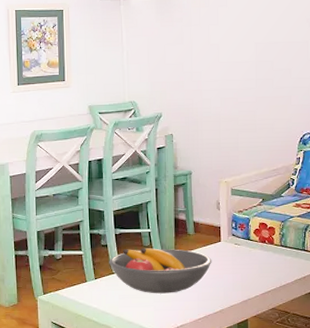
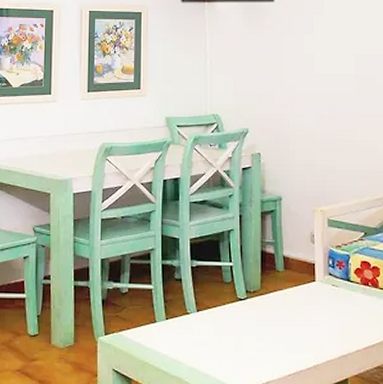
fruit bowl: present [109,248,212,294] -> none [183,285,305,342]

